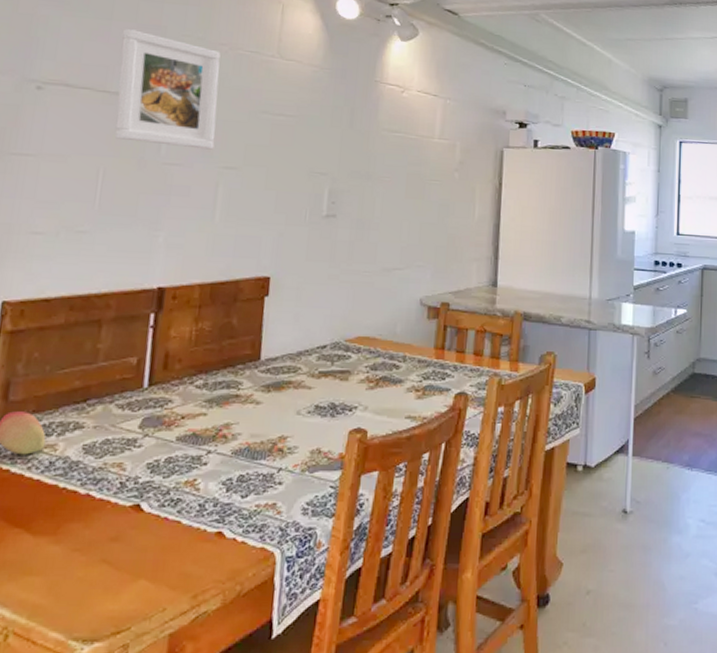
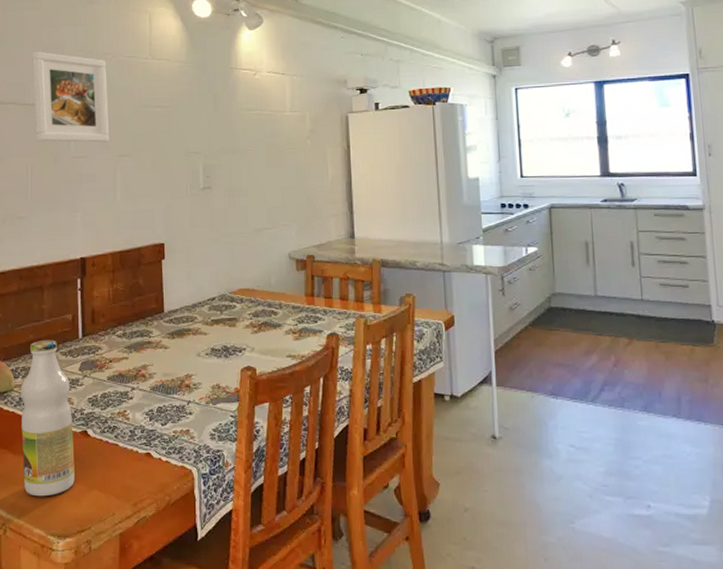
bottle: none [41,388,124,590] -> present [21,340,75,497]

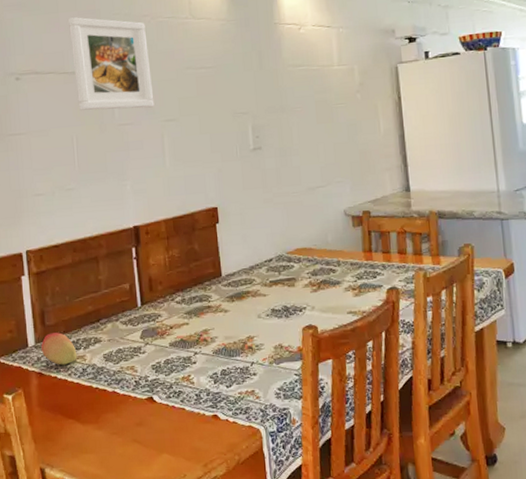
bottle: present [21,340,75,497] -> none [83,309,144,463]

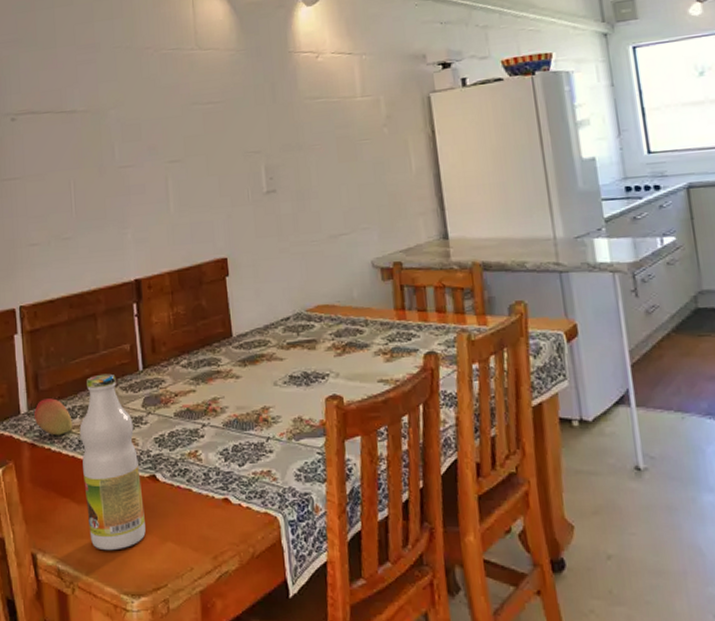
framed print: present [68,17,155,111] -> none [67,51,158,152]
bottle: none [83,309,144,463] -> present [79,373,146,551]

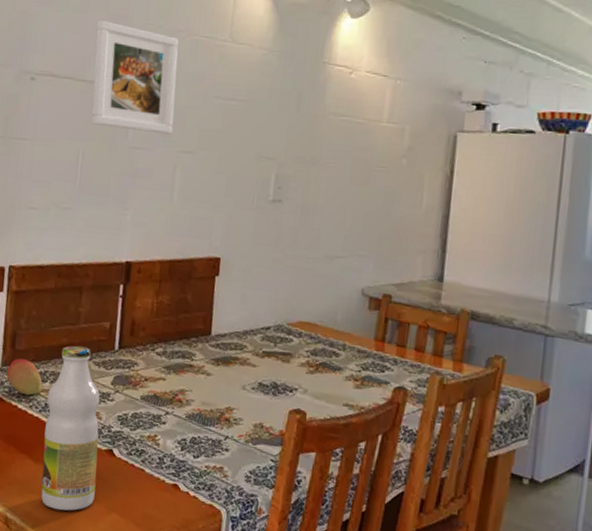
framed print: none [67,51,158,152] -> present [91,21,179,135]

